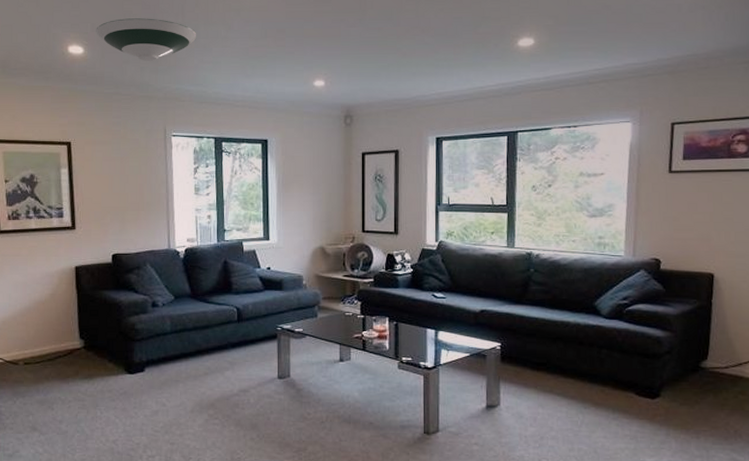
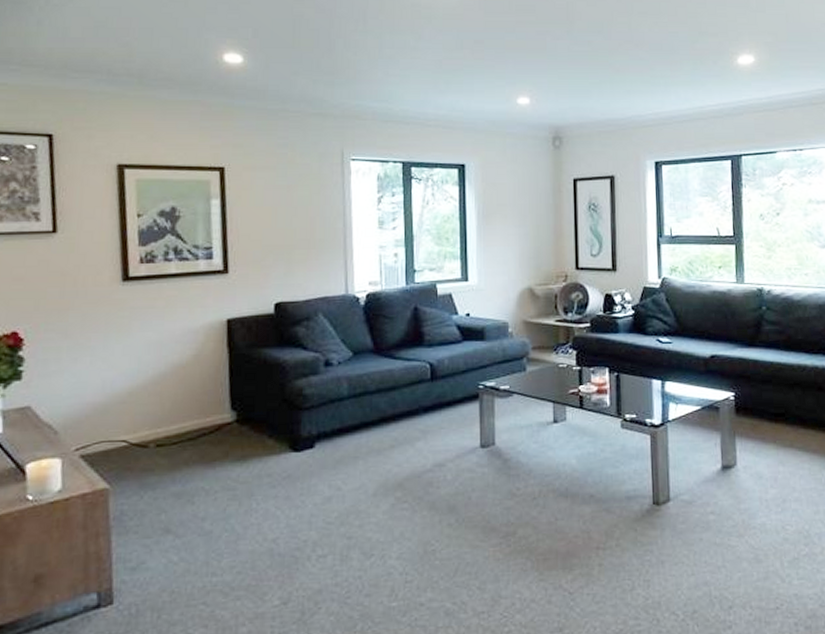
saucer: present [96,18,197,61] -> none [258,23,381,73]

